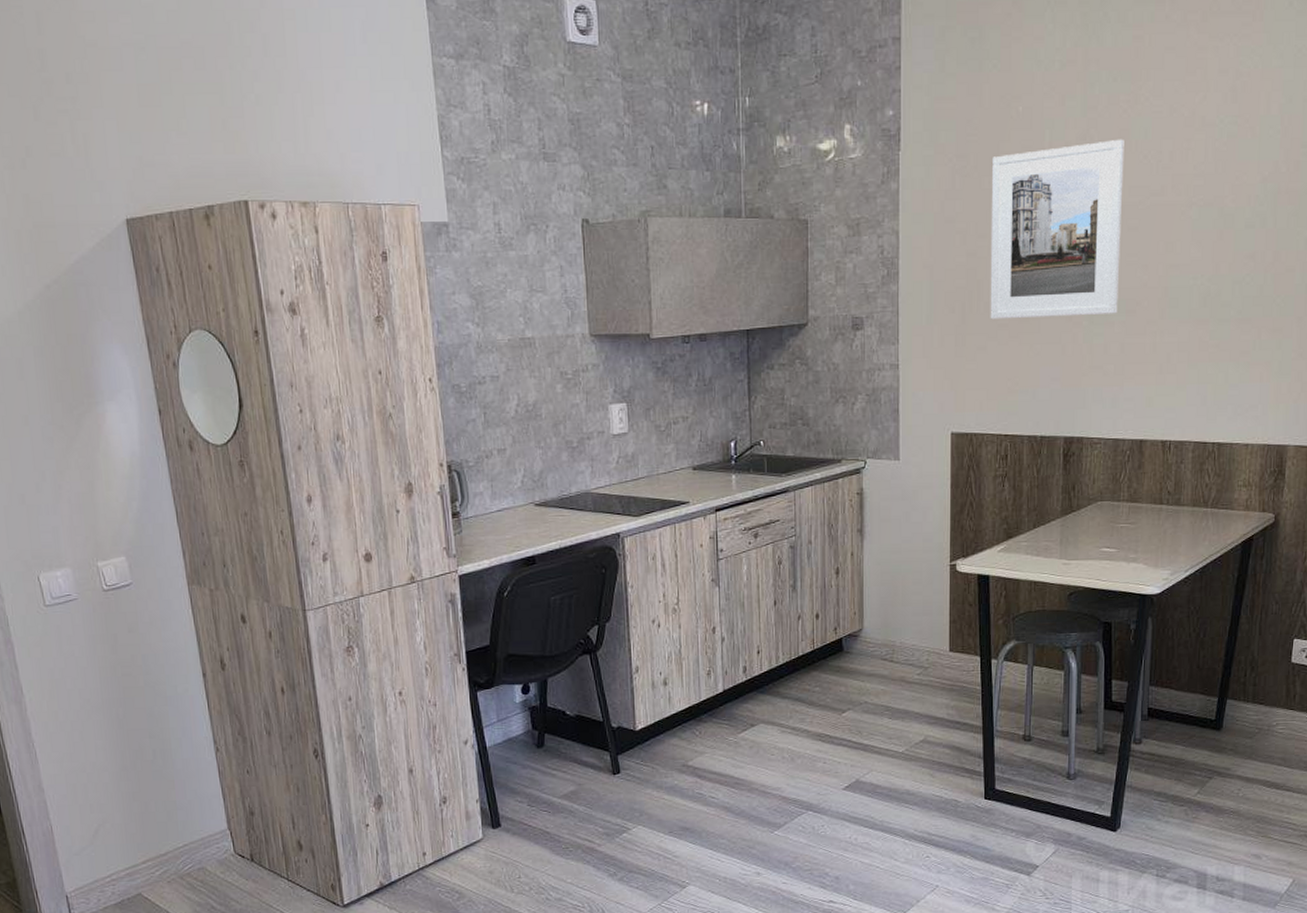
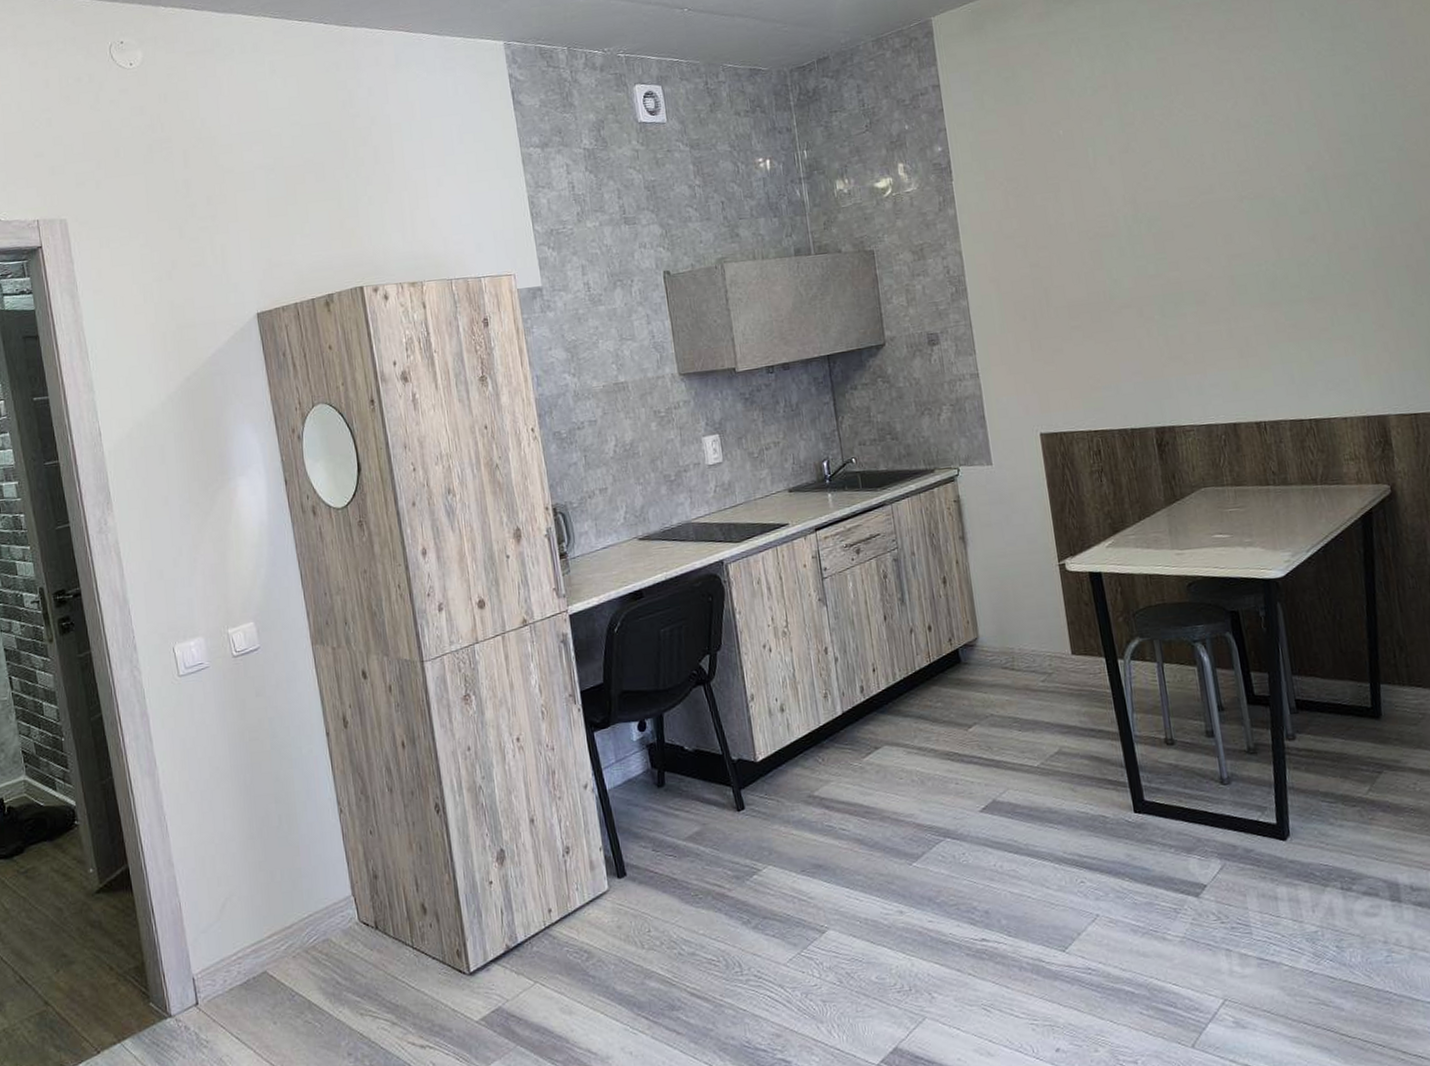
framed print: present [990,139,1124,320] -> none [1041,148,1188,323]

